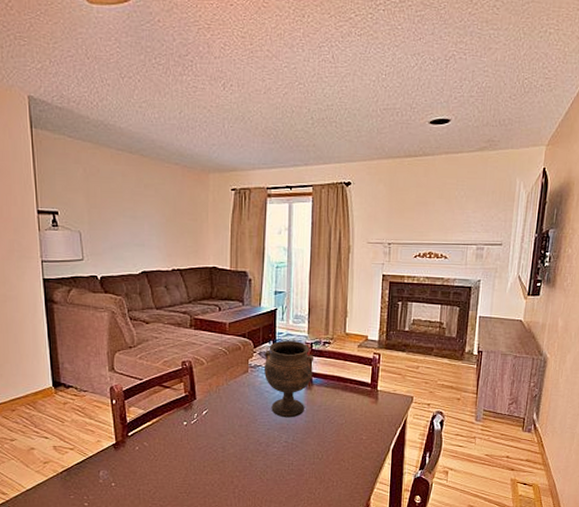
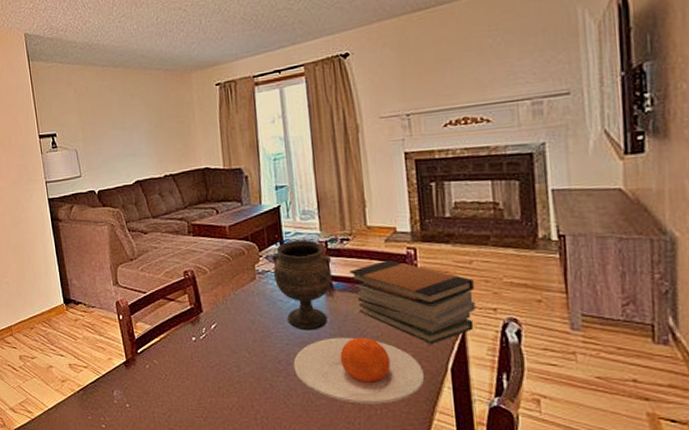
plate: none [272,424,373,478] -> present [293,337,425,404]
book stack: none [326,361,417,430] -> present [348,259,476,344]

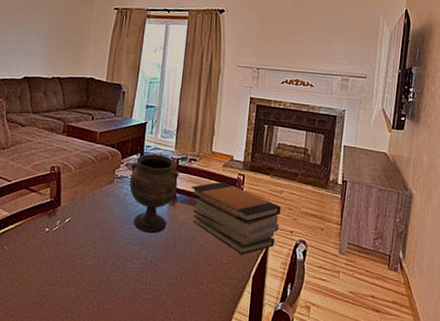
plate: present [293,337,425,404] -> none [130,242,233,302]

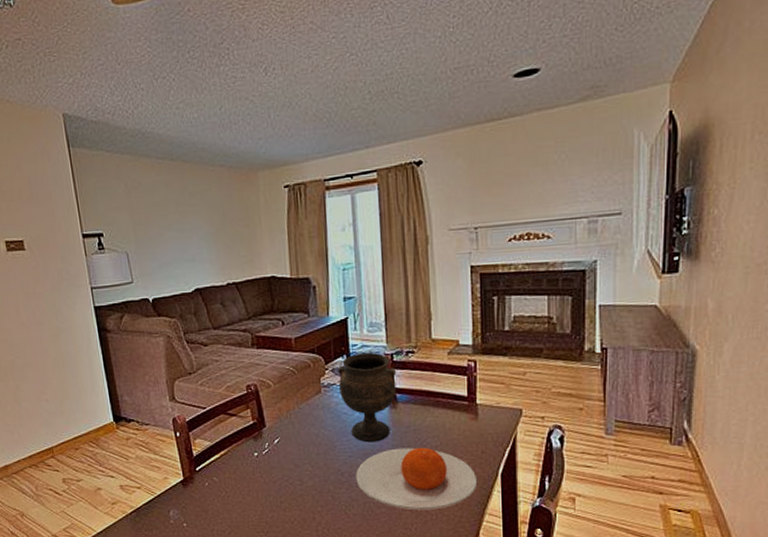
plate: none [130,242,233,302] -> present [355,447,478,510]
book stack: present [190,181,281,255] -> none [412,371,526,451]

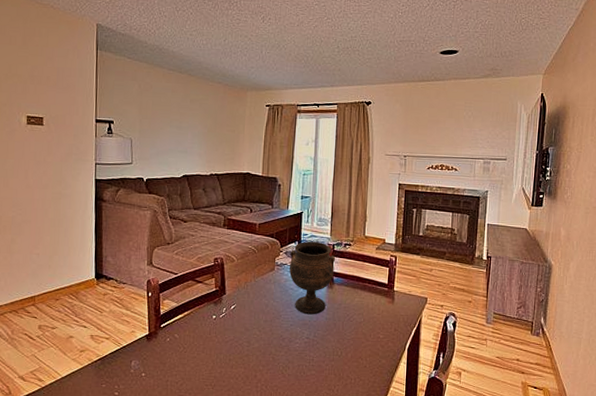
plate: present [355,447,478,510] -> none [294,321,390,375]

